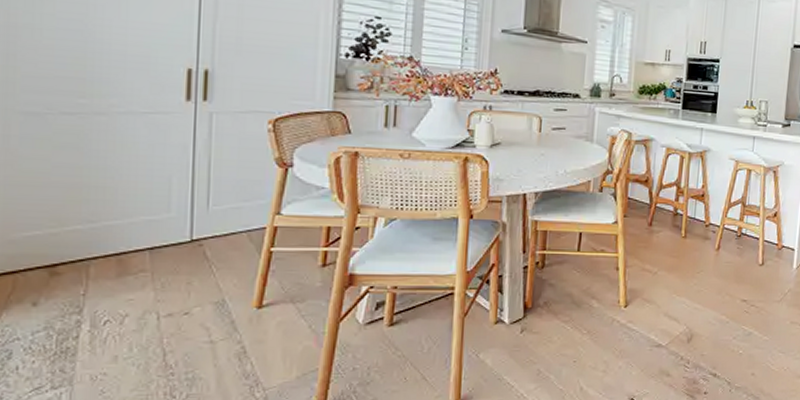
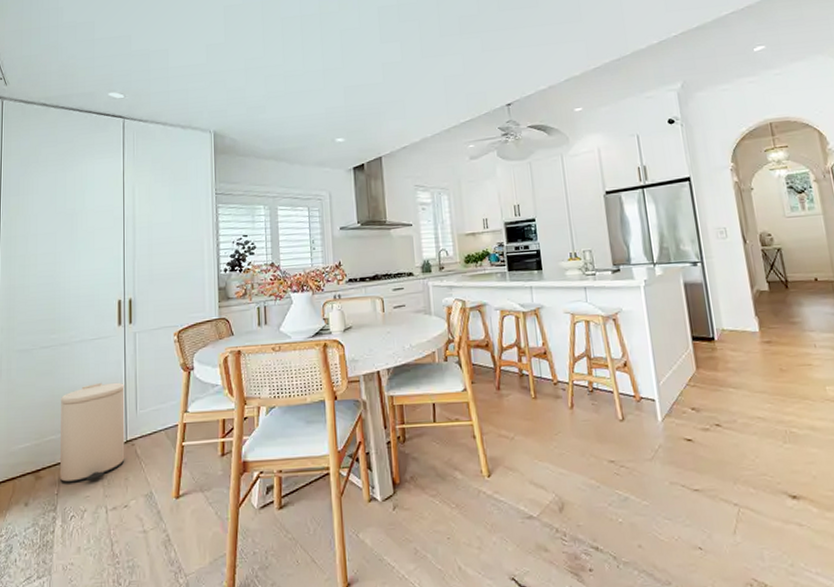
pedal bin: none [89,167,192,284] -> present [60,382,125,484]

